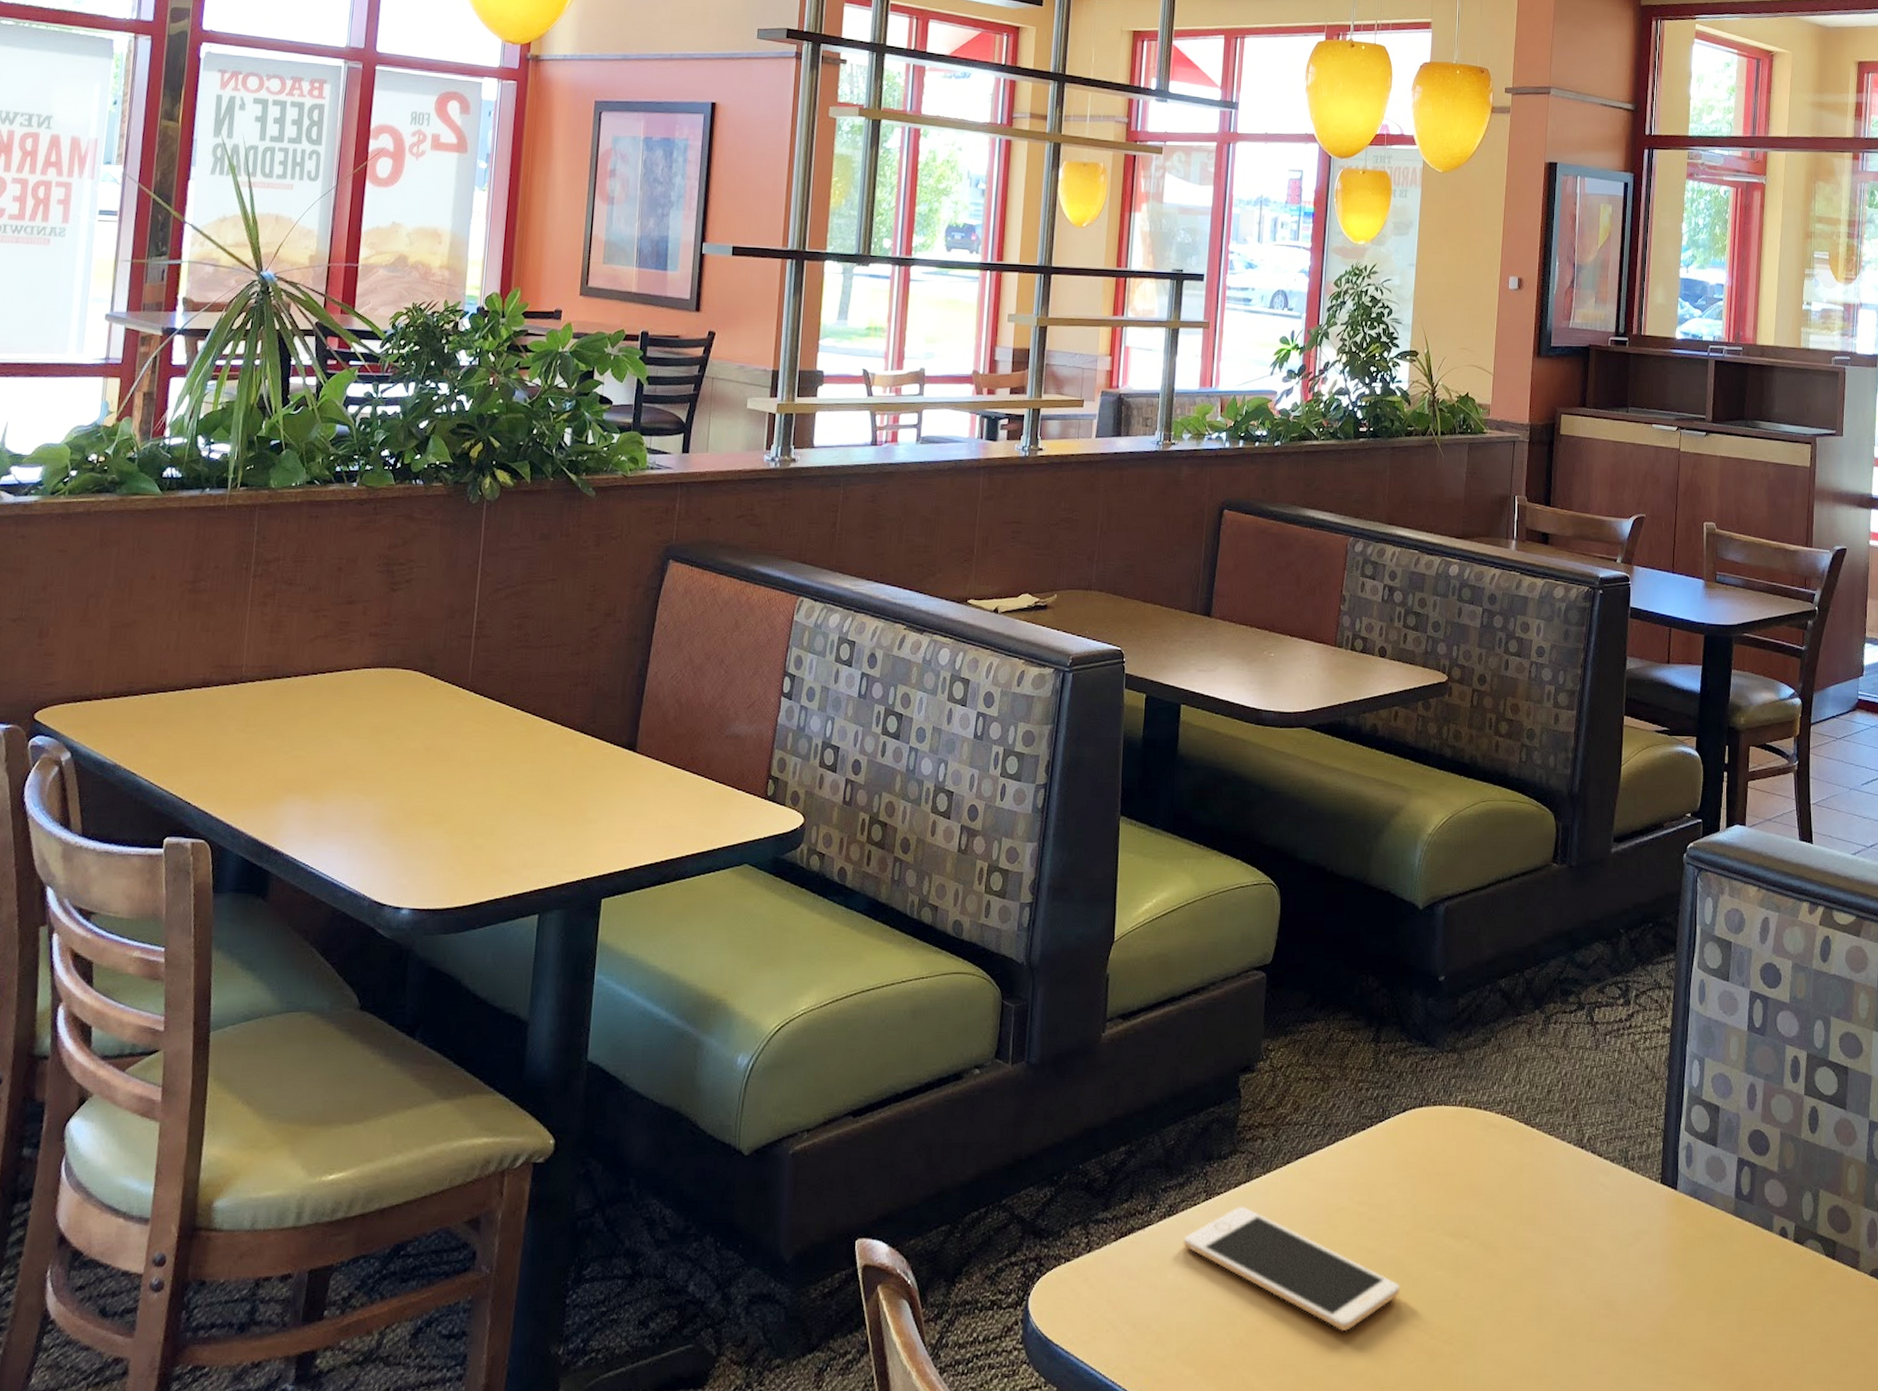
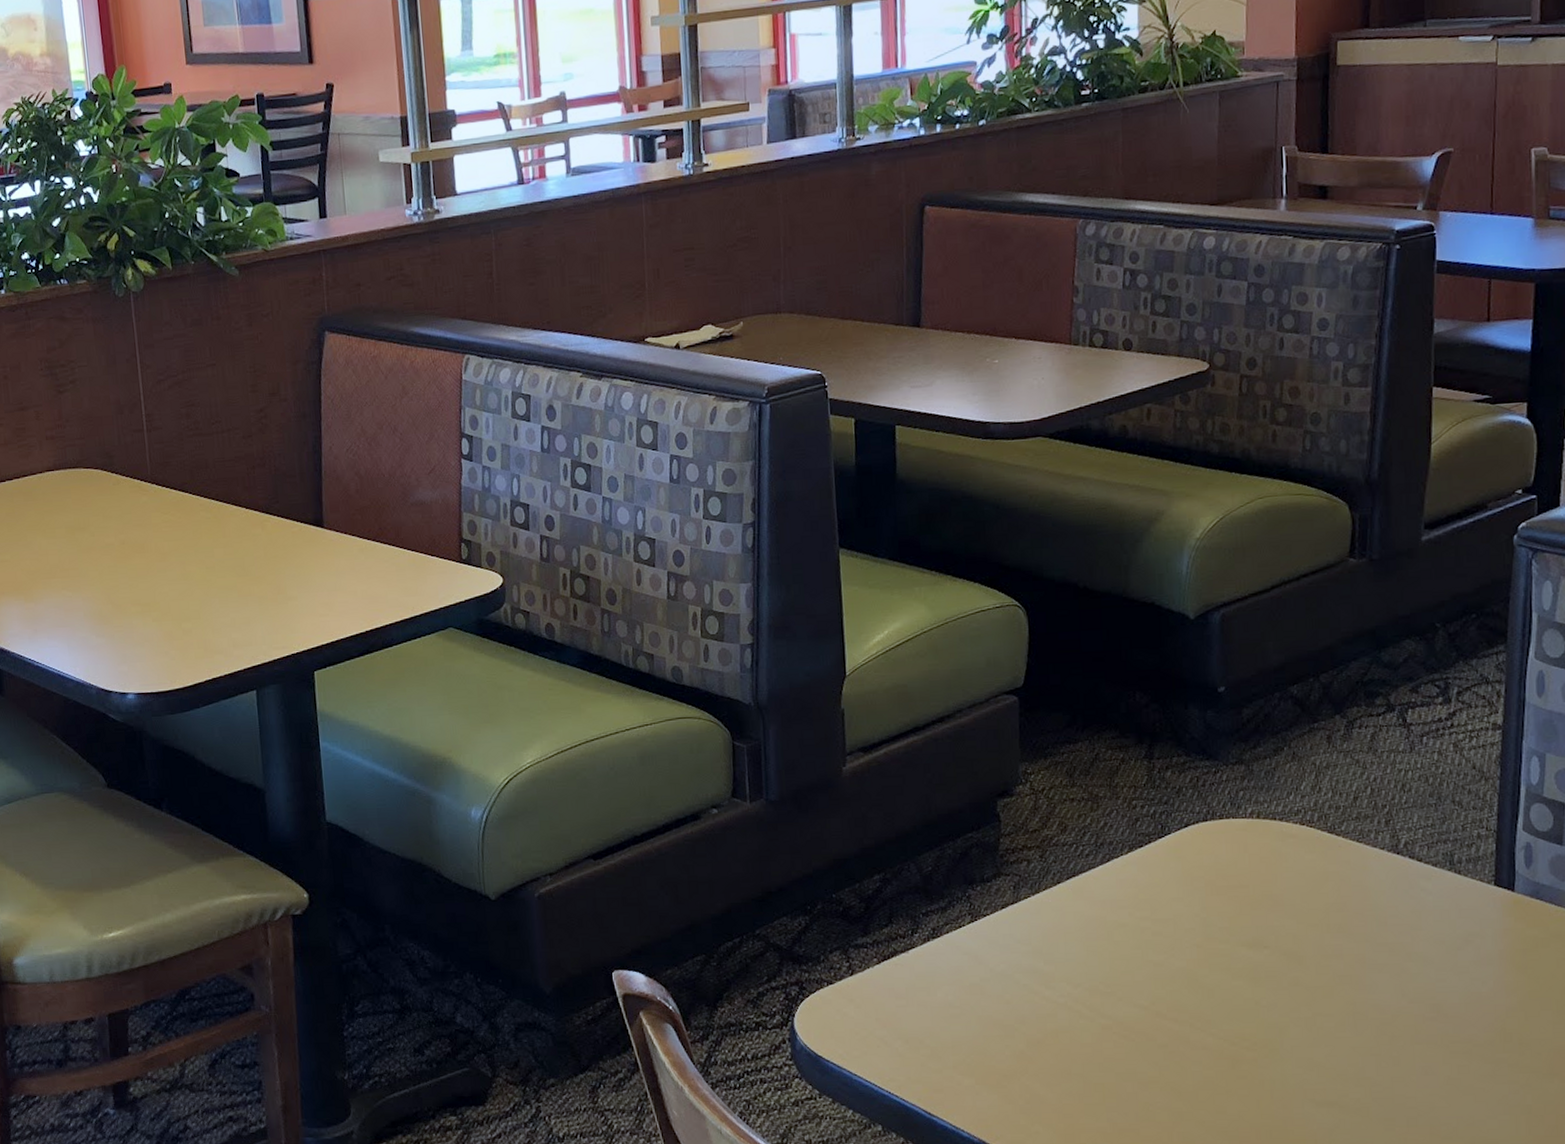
cell phone: present [1183,1206,1401,1331] -> none [950,926,1194,1040]

